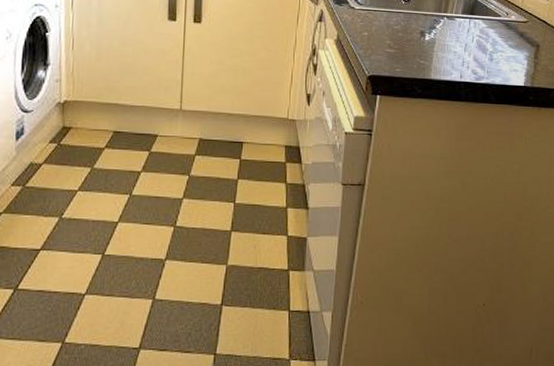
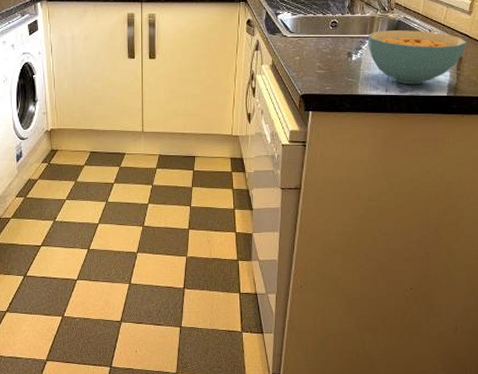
cereal bowl: none [442,9,545,72] -> present [368,30,467,85]

